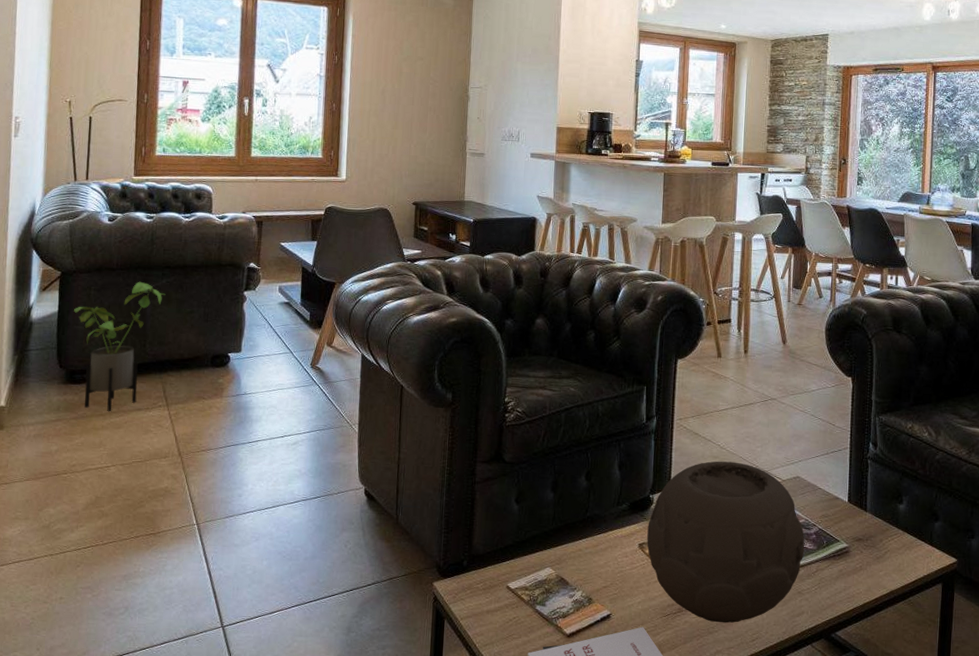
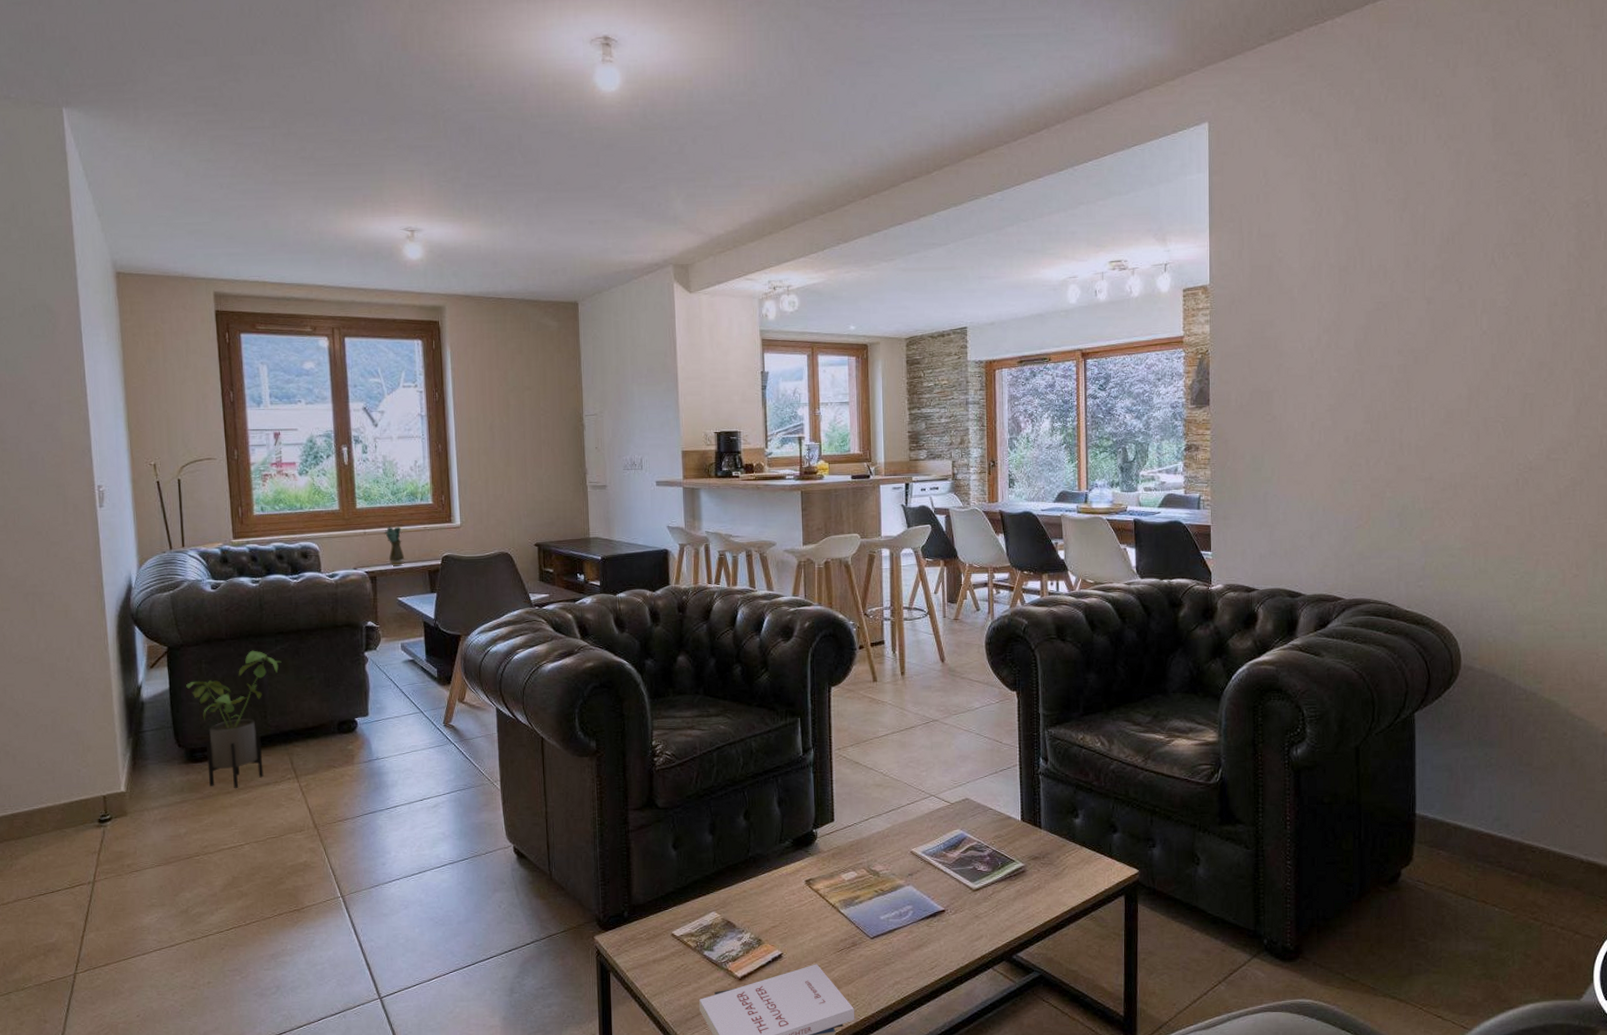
vase: none [274,175,291,214] -> present [384,525,405,566]
decorative bowl: present [647,461,805,623] -> none [813,788,979,954]

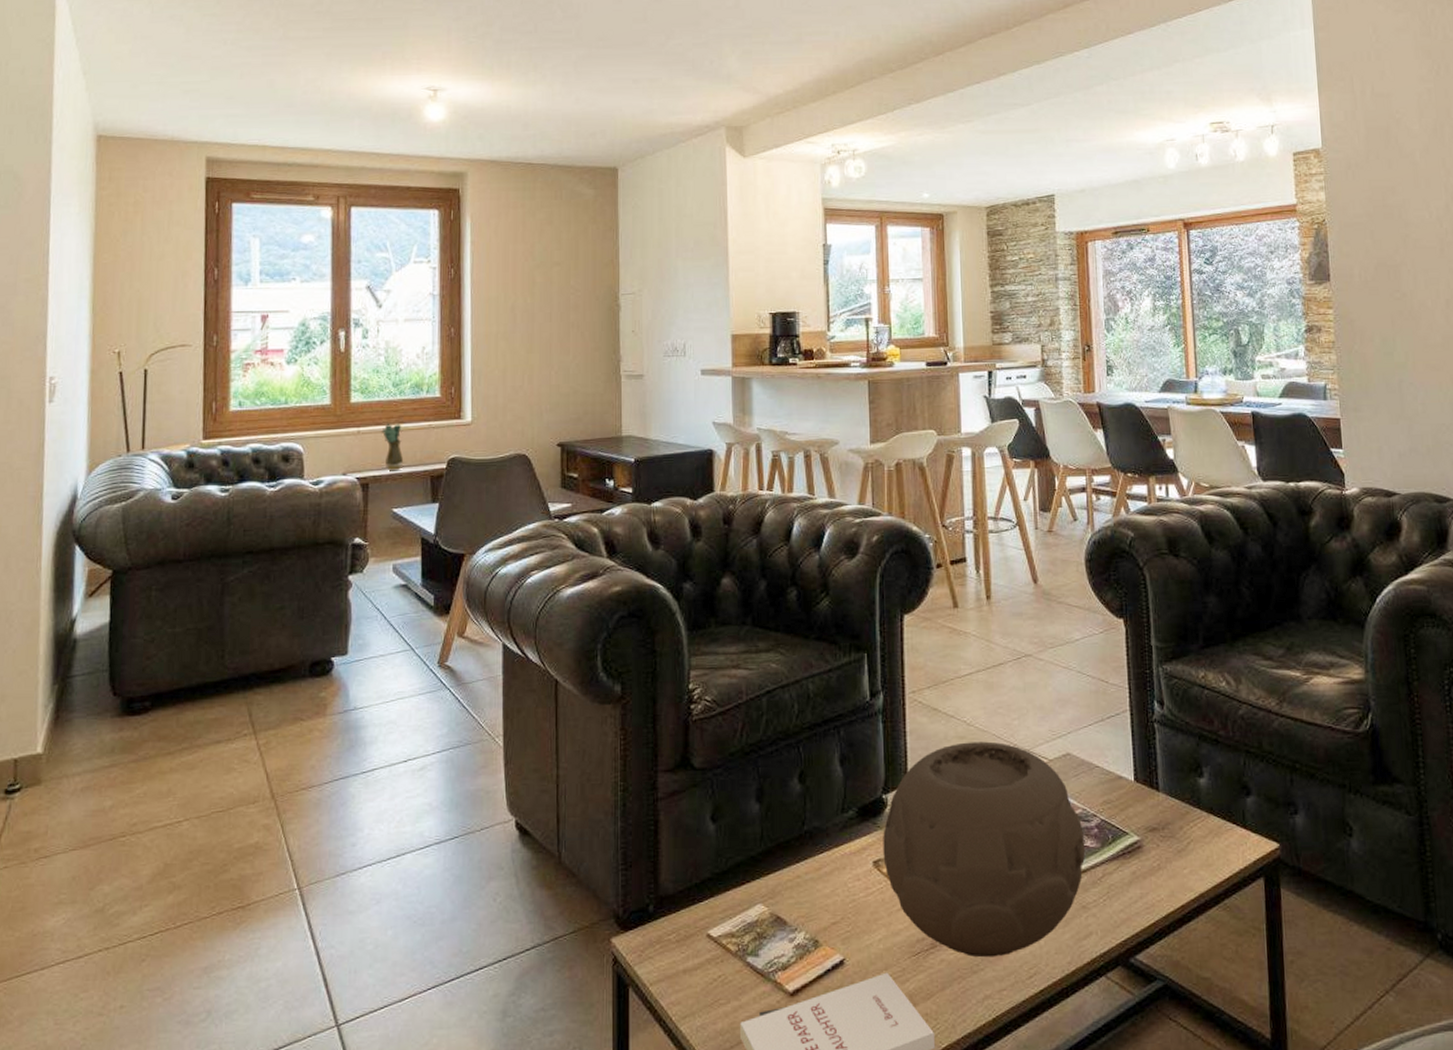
house plant: present [186,650,282,788] -> none [130,574,248,748]
decorative bowl: none [813,788,979,954] -> present [883,741,1086,958]

